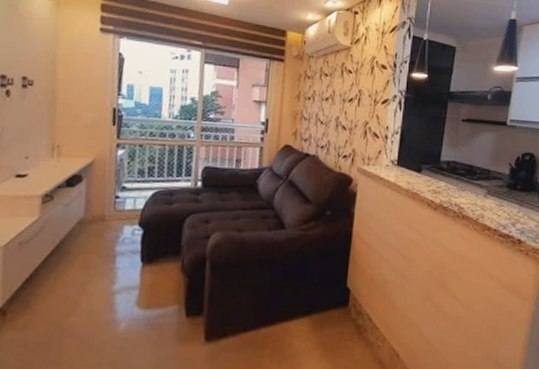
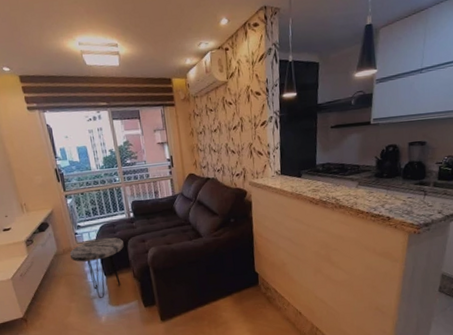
side table: none [99,208,179,294] -> present [69,237,124,298]

